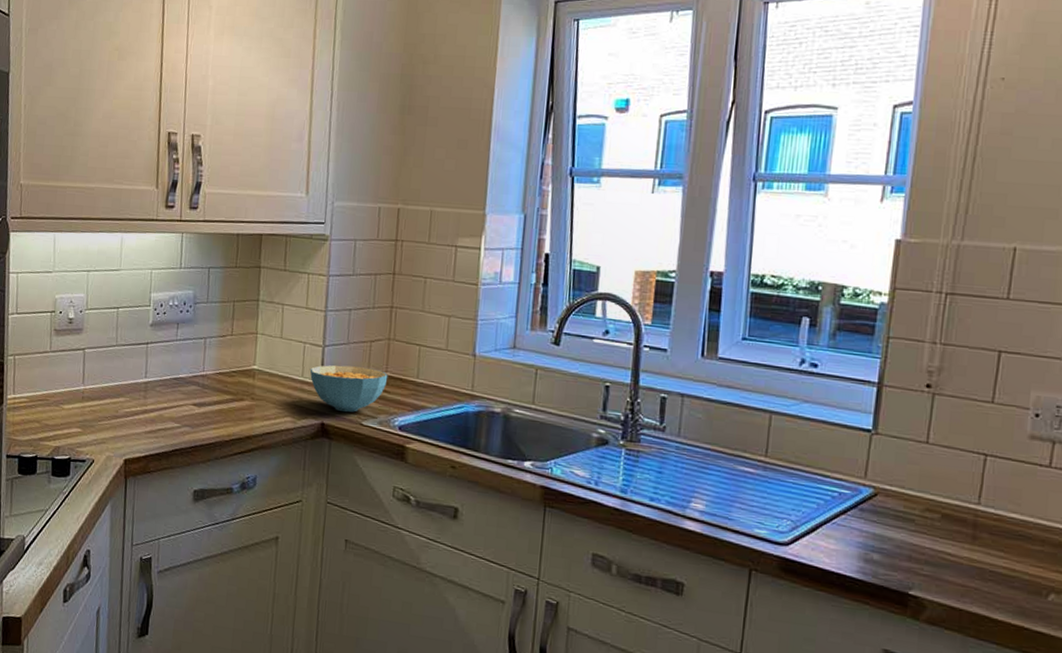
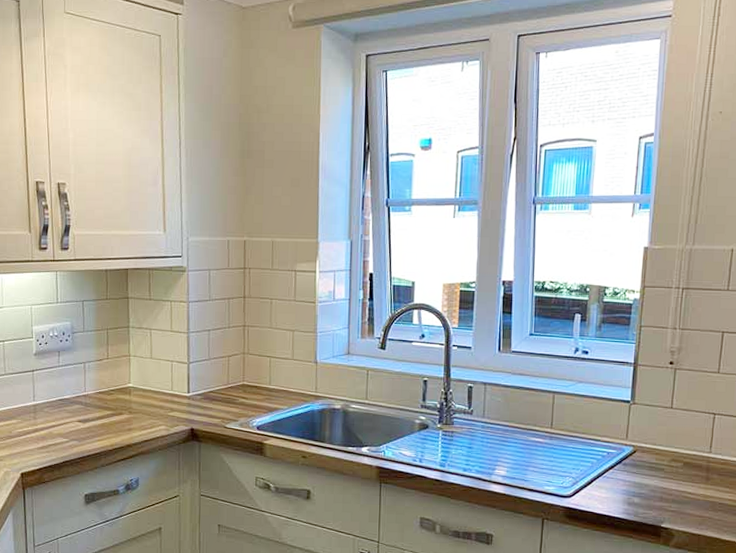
cereal bowl: present [309,365,388,412] -> none [178,378,245,418]

